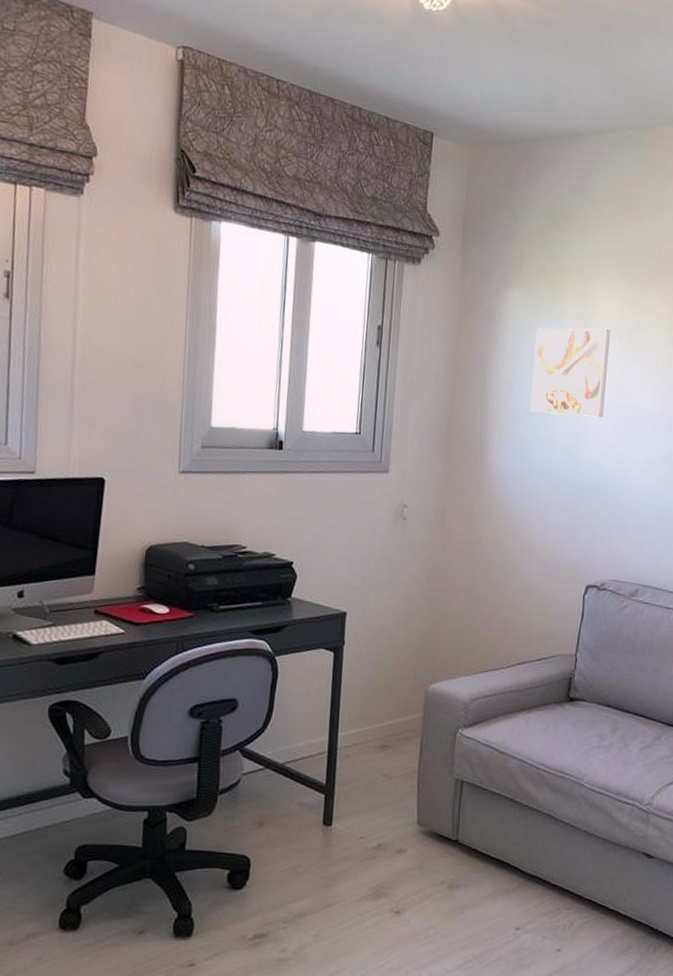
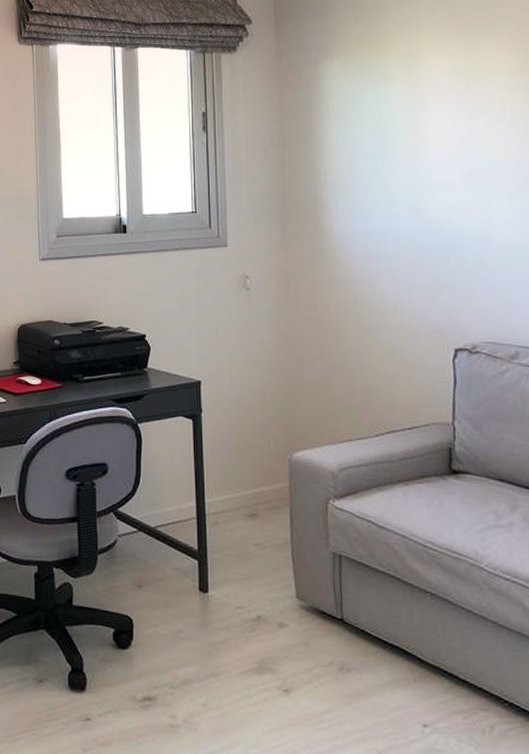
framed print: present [530,328,610,418] -> none [362,85,449,176]

